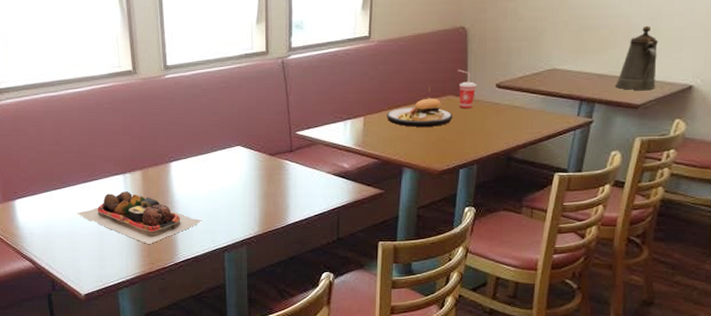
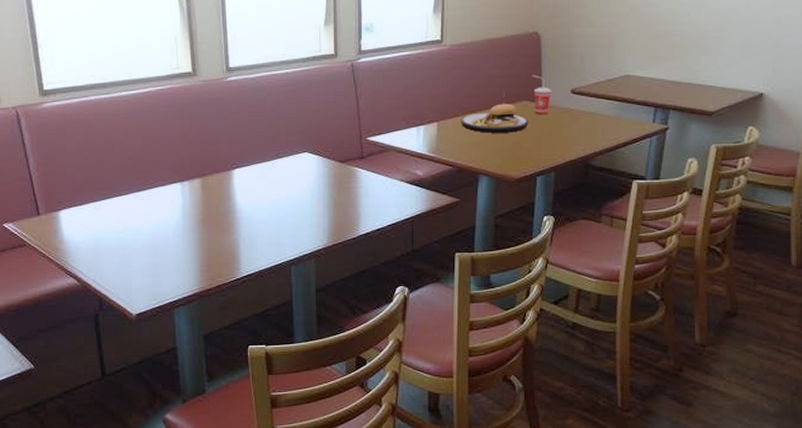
food tray: present [77,191,202,245] -> none [129,201,267,259]
coffee pot: present [615,25,658,90] -> none [689,33,728,97]

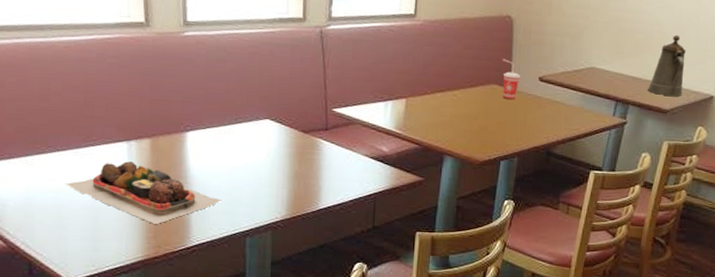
food tray: none [129,201,267,259] -> present [66,161,221,225]
plate: present [460,92,529,133] -> none [429,74,496,115]
coffee pot: none [689,33,728,97] -> present [648,34,686,96]

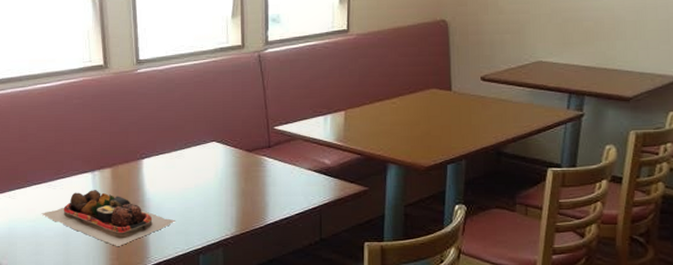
beverage cup: present [502,59,521,99] -> none [440,62,461,102]
coffee pot: present [648,34,686,96] -> none [604,18,646,82]

